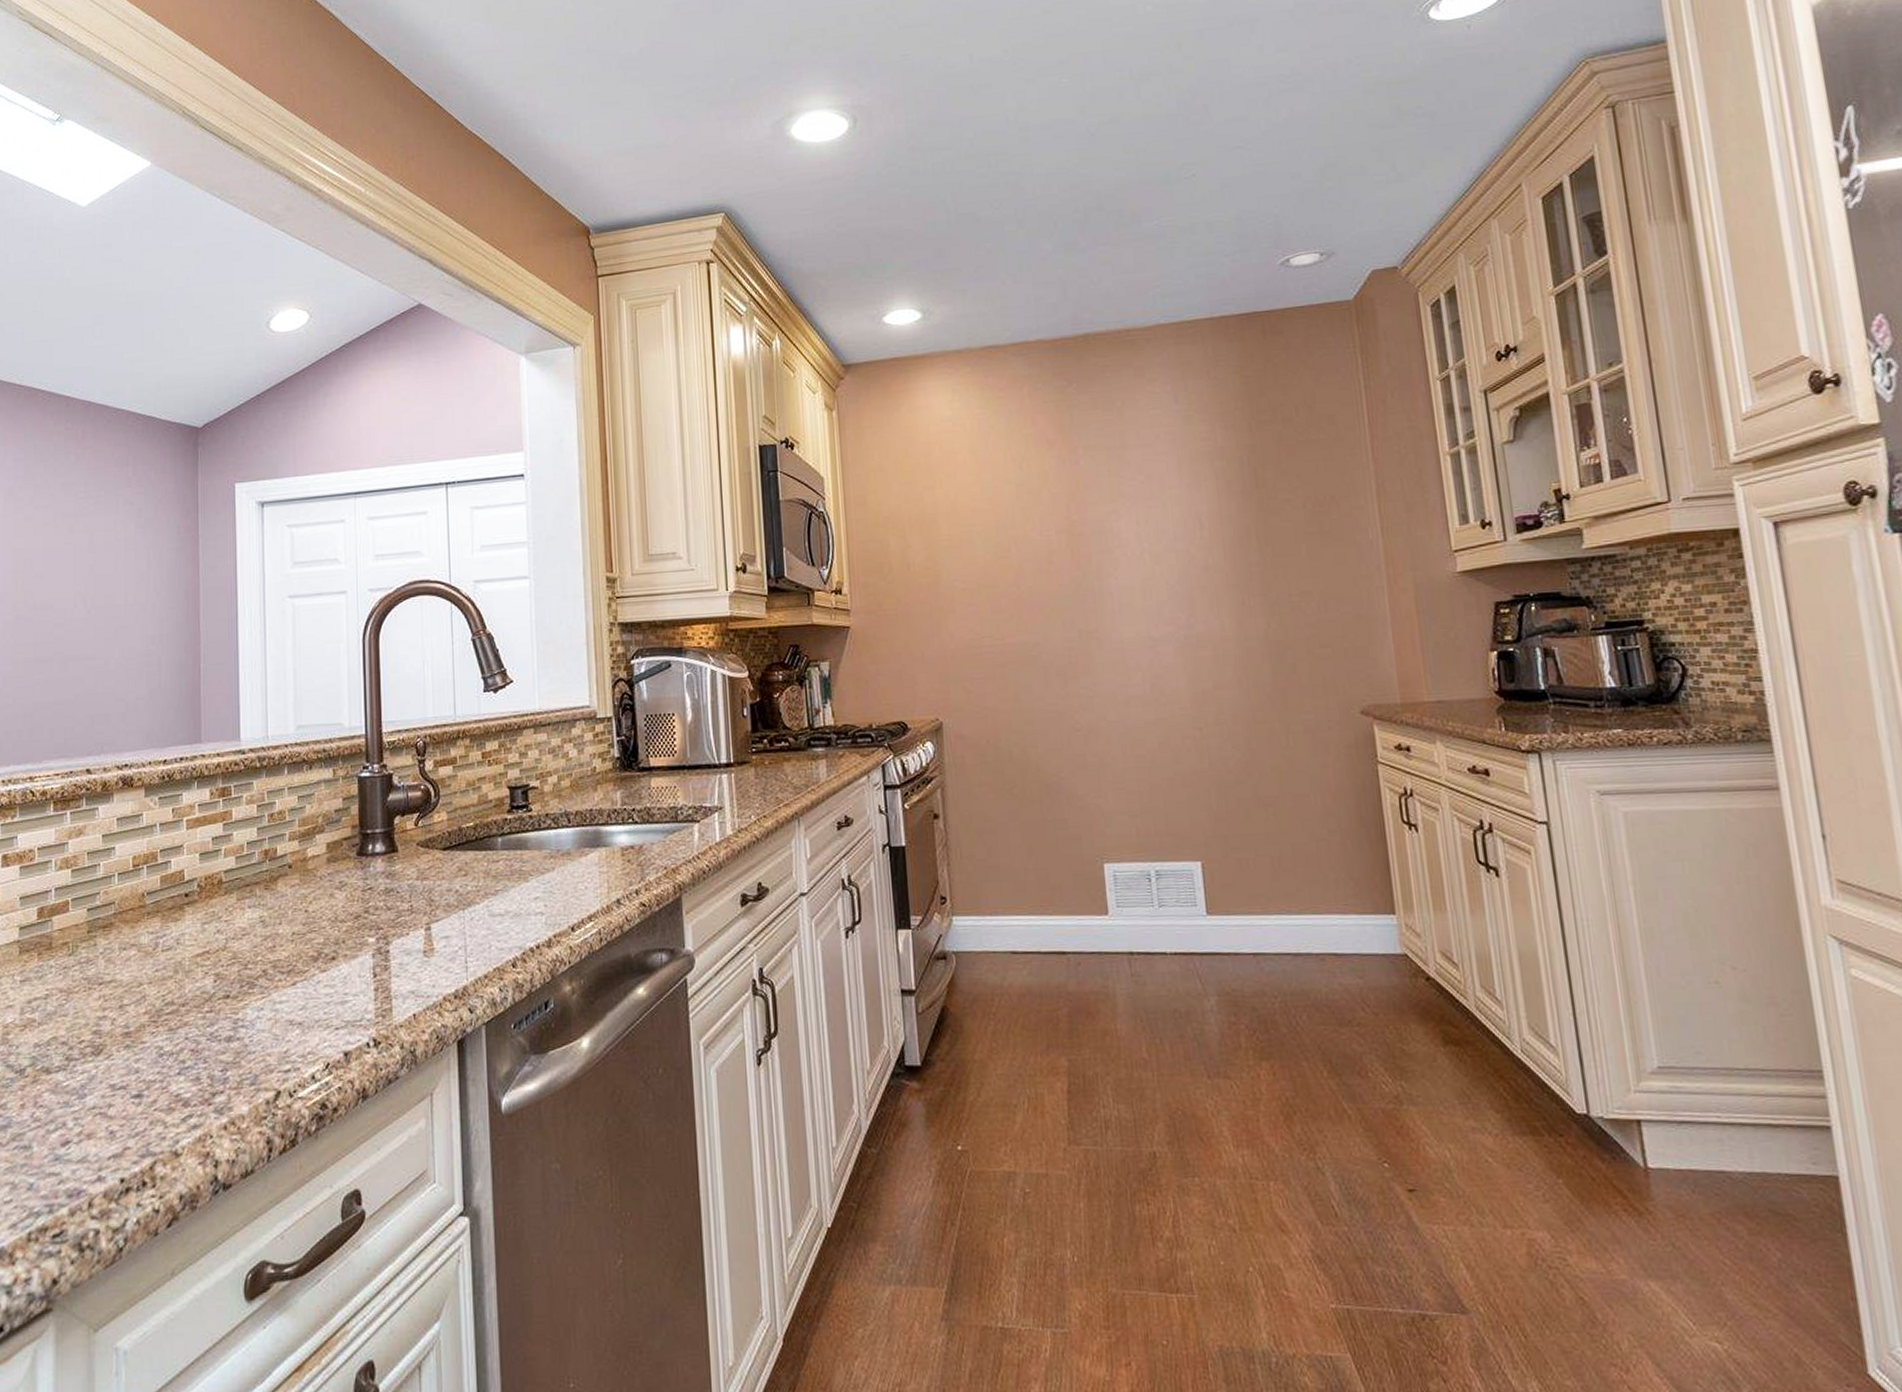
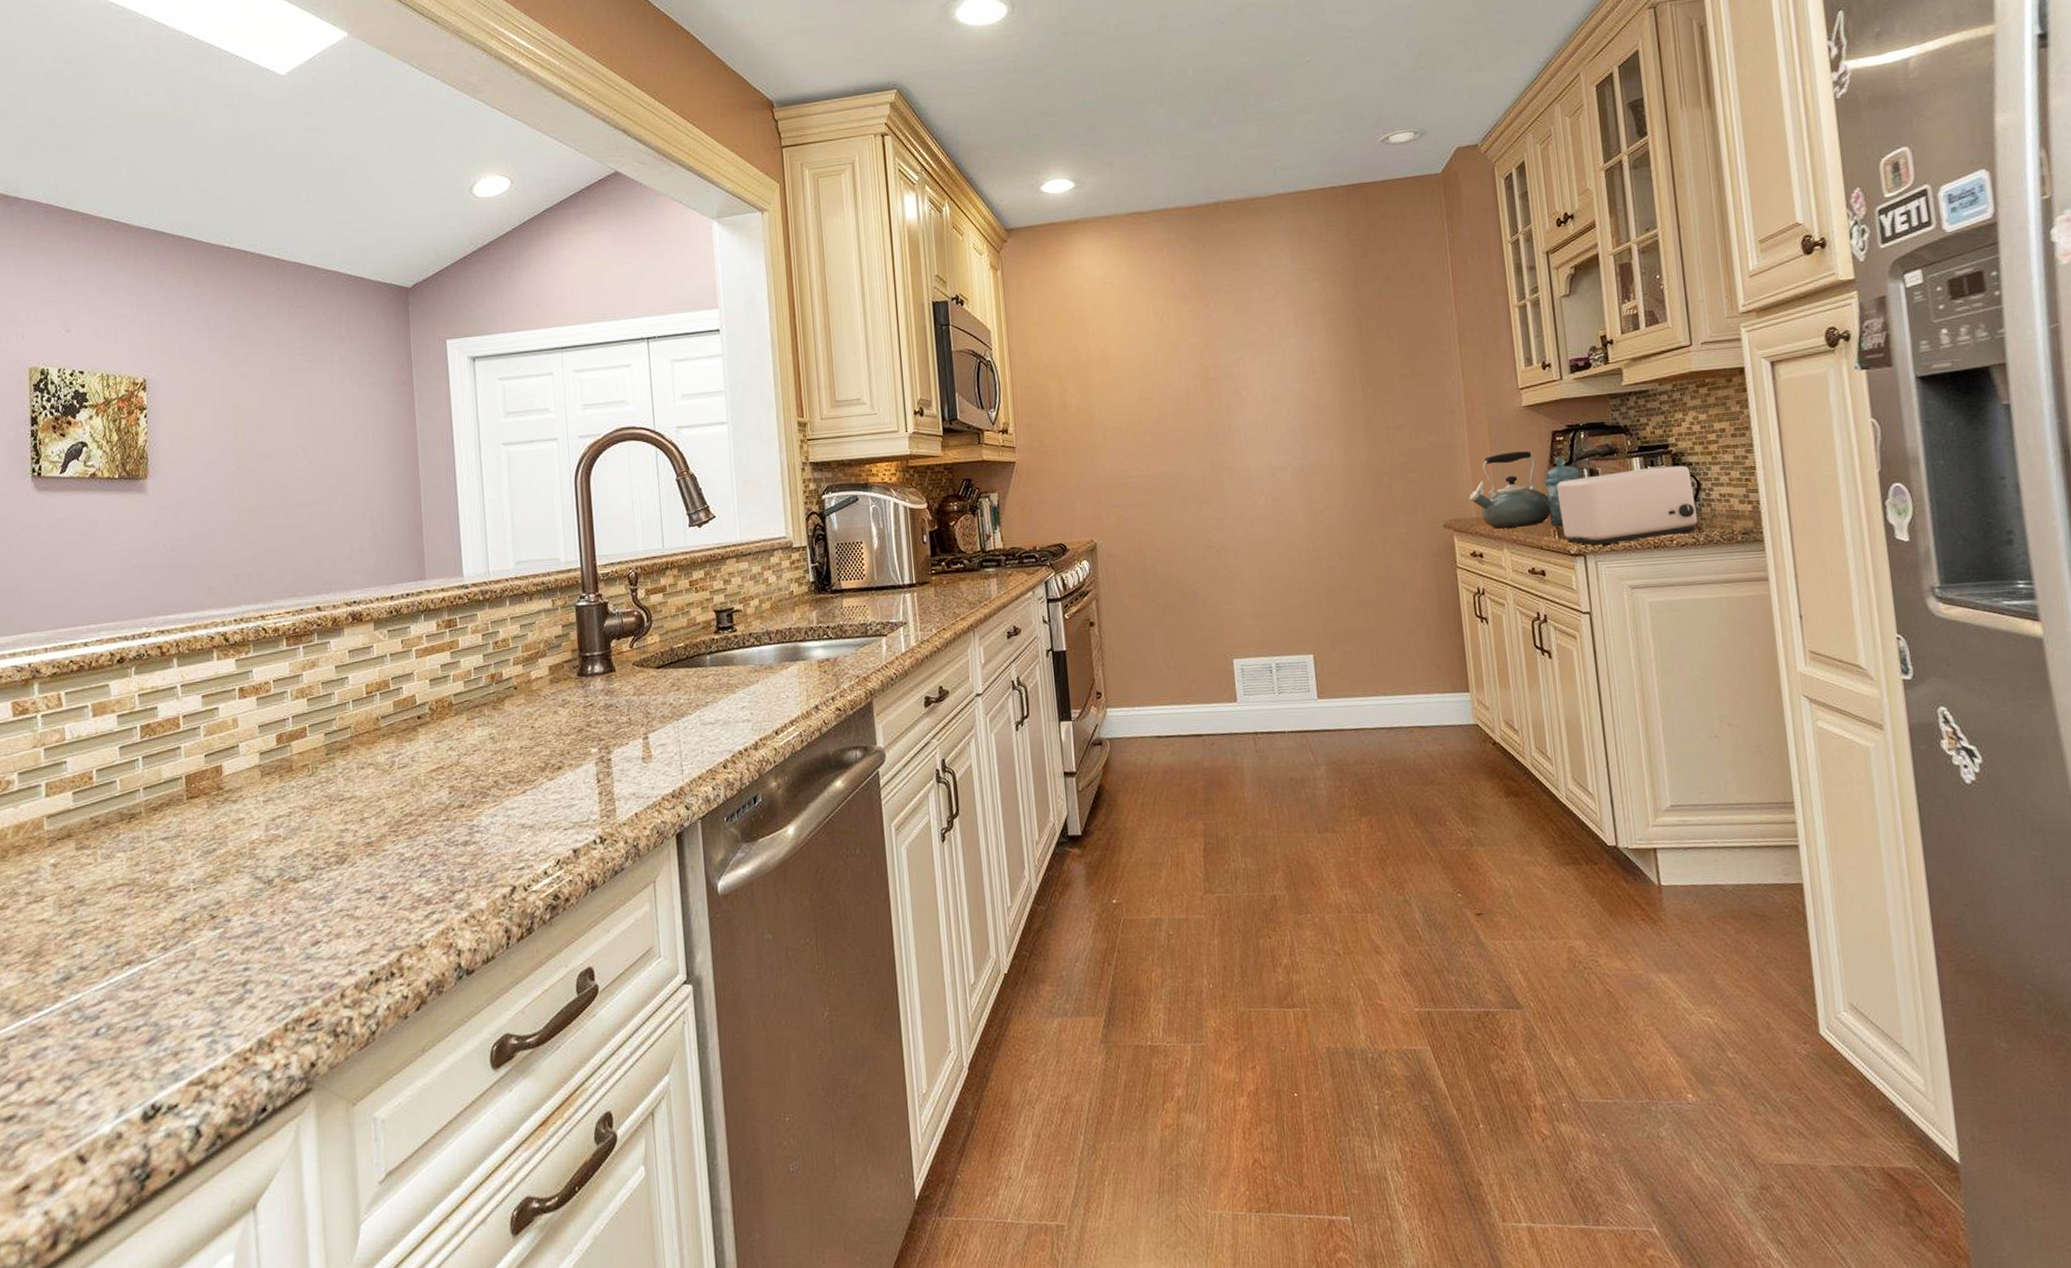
kettle: none [1391,625,1495,717] -> present [1468,451,1550,529]
canister: none [1485,631,1535,715] -> present [1543,455,1583,525]
toaster: none [1501,646,1685,741] -> present [1556,465,1698,546]

